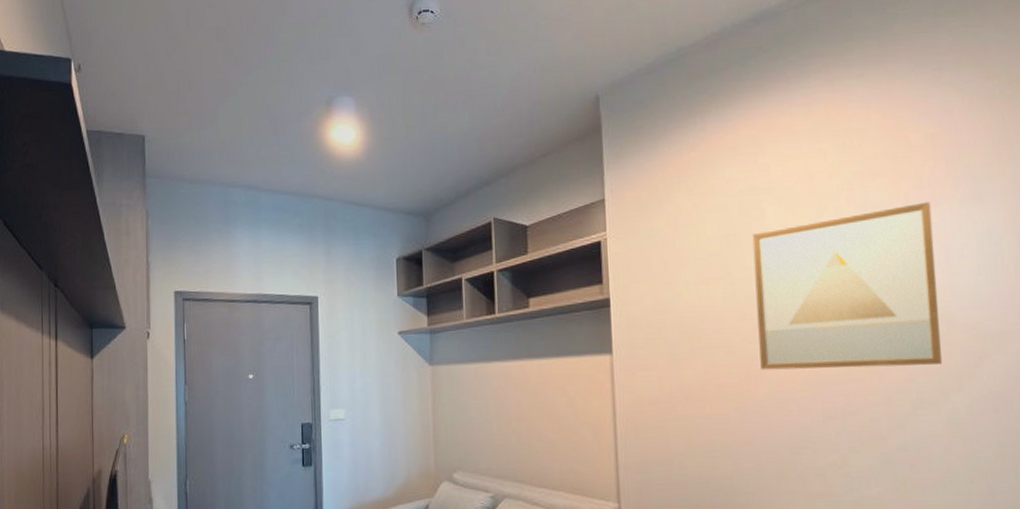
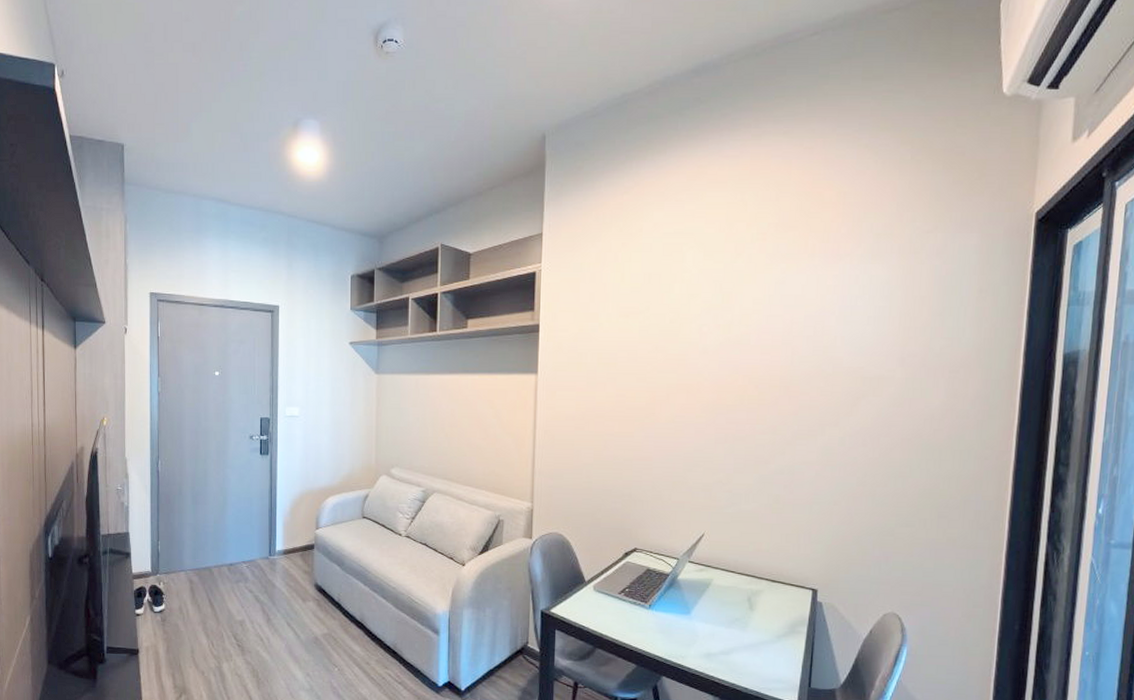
wall art: present [752,201,942,370] -> none [666,255,834,401]

